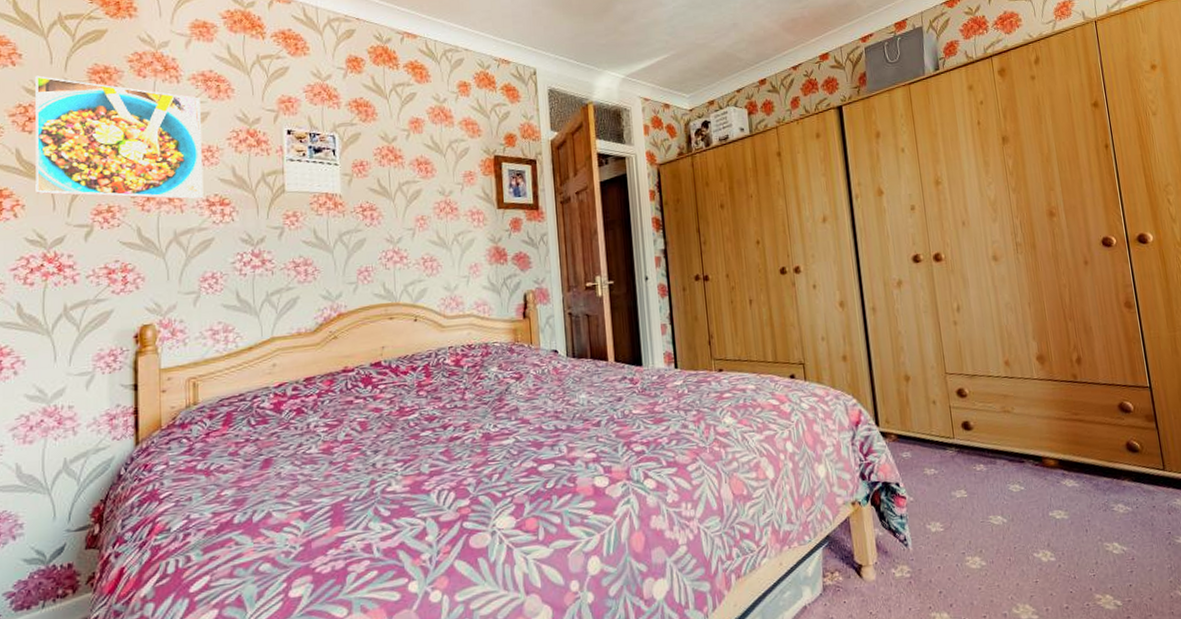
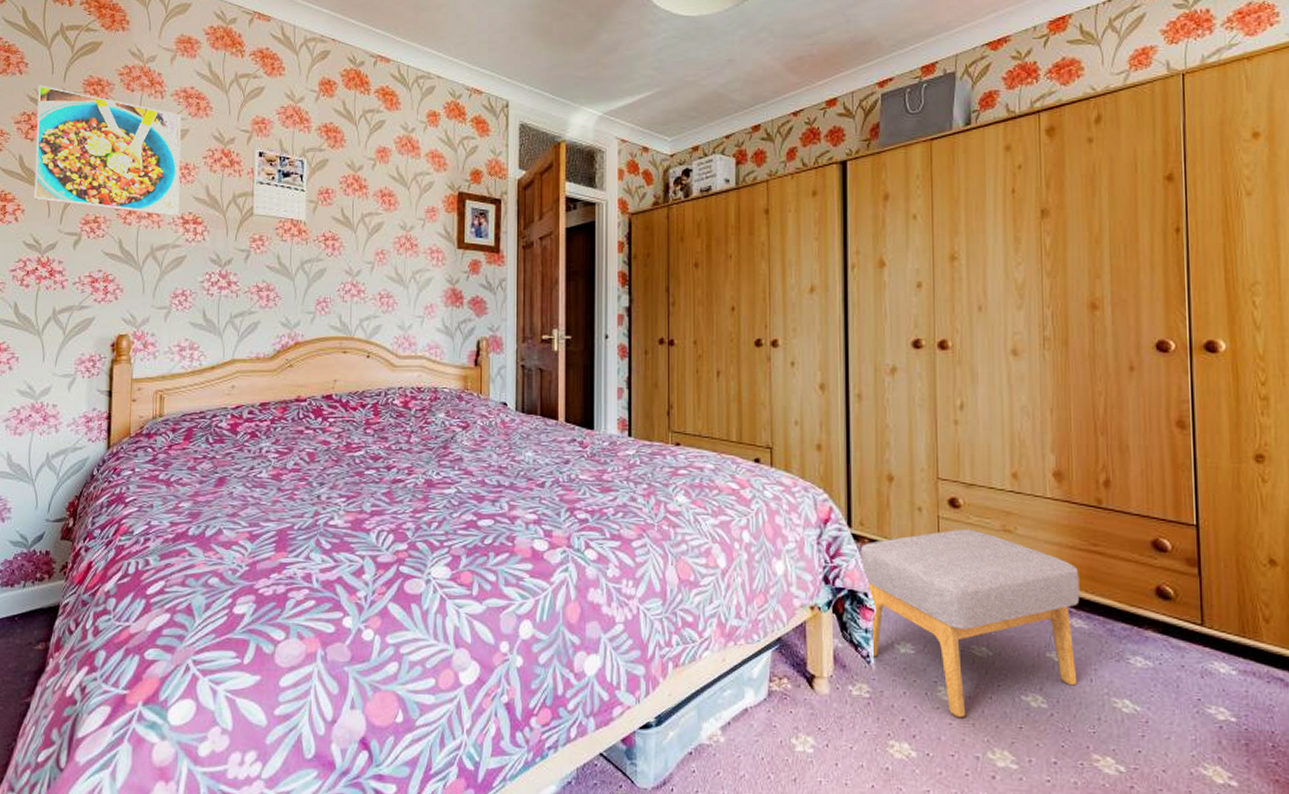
footstool: none [888,414,1076,582] -> present [860,528,1080,718]

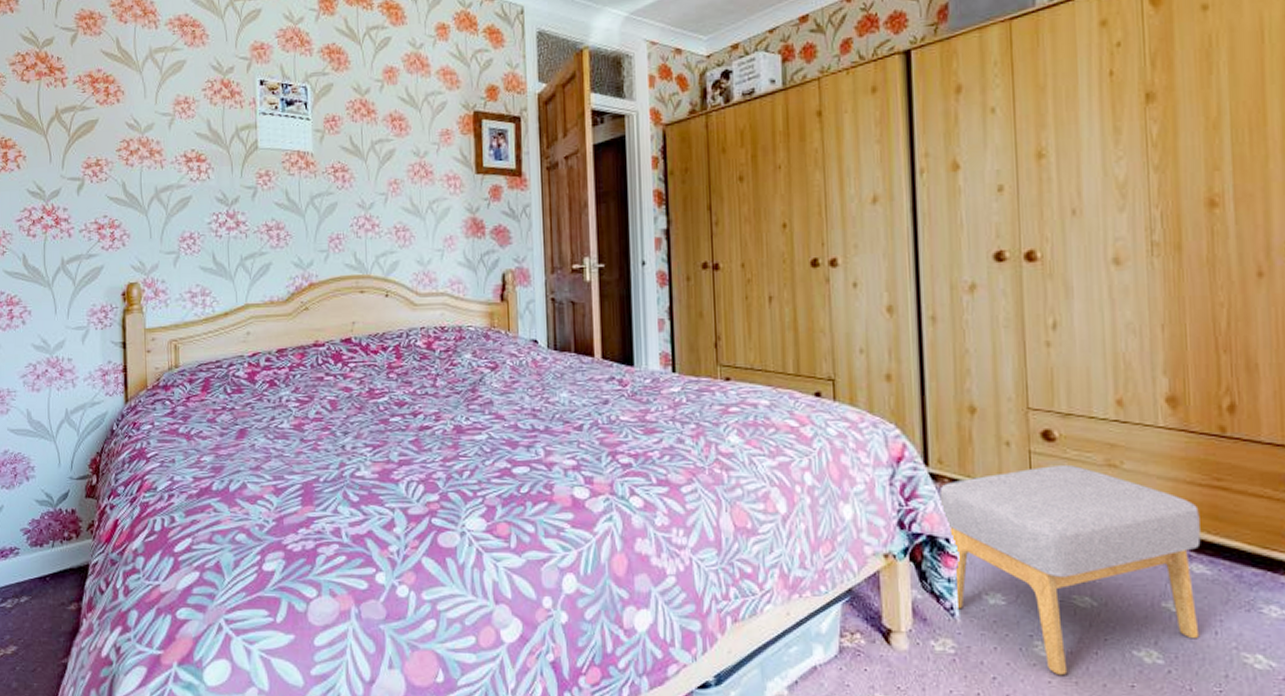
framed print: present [34,85,181,217] -> none [31,22,182,155]

